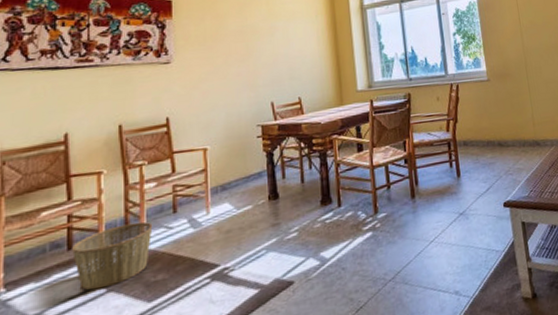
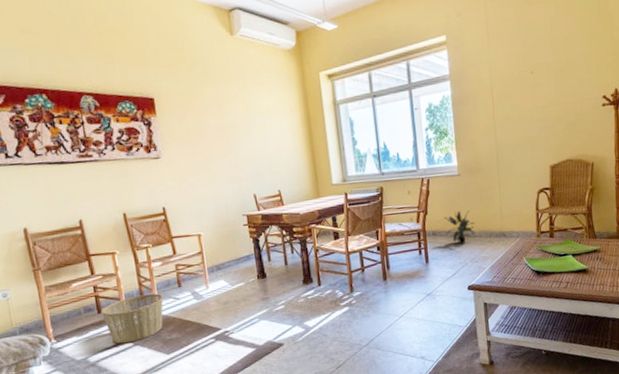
potted plant: none [475,118,509,155] -> present [444,210,476,244]

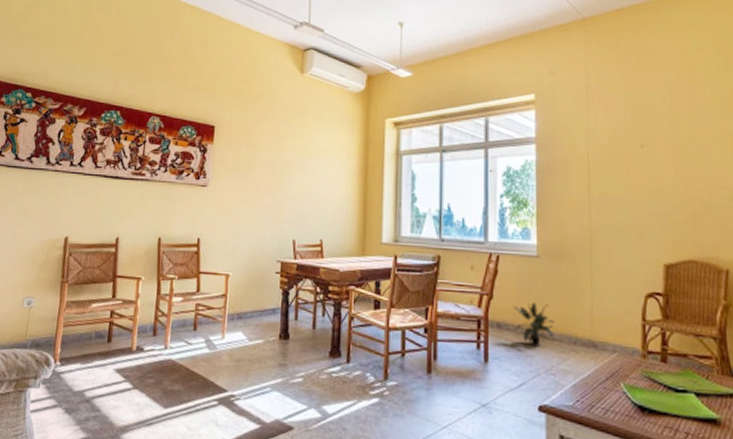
basket: present [101,293,164,344] -> none [110,330,176,385]

